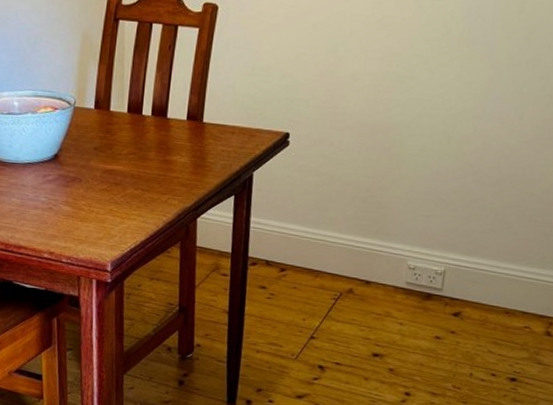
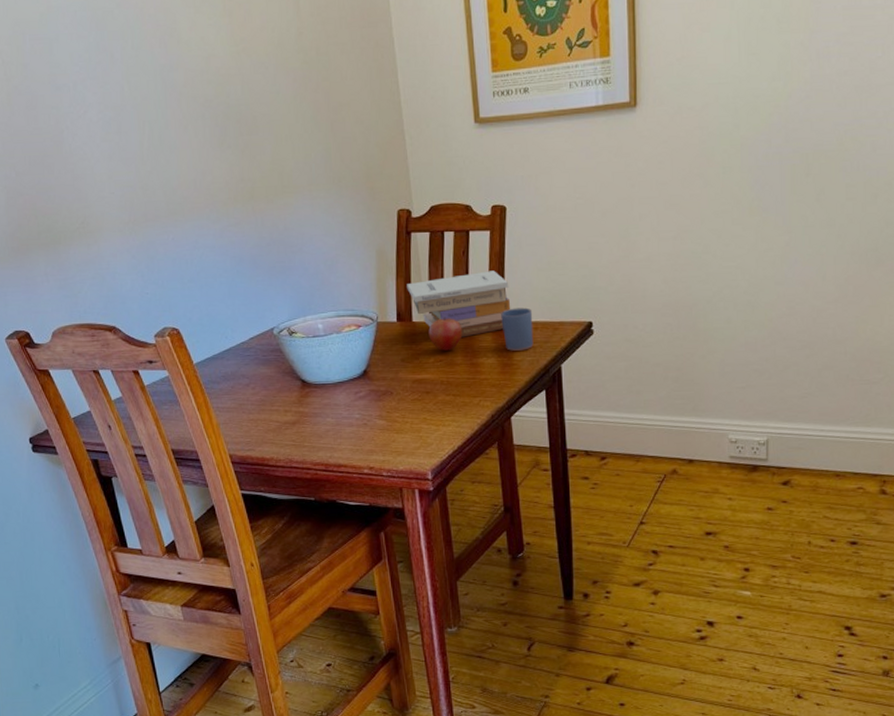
books: none [108,68,212,133] -> present [407,270,511,337]
apple: none [124,109,160,146] -> present [428,317,463,352]
mug: none [199,109,232,154] -> present [501,307,534,351]

